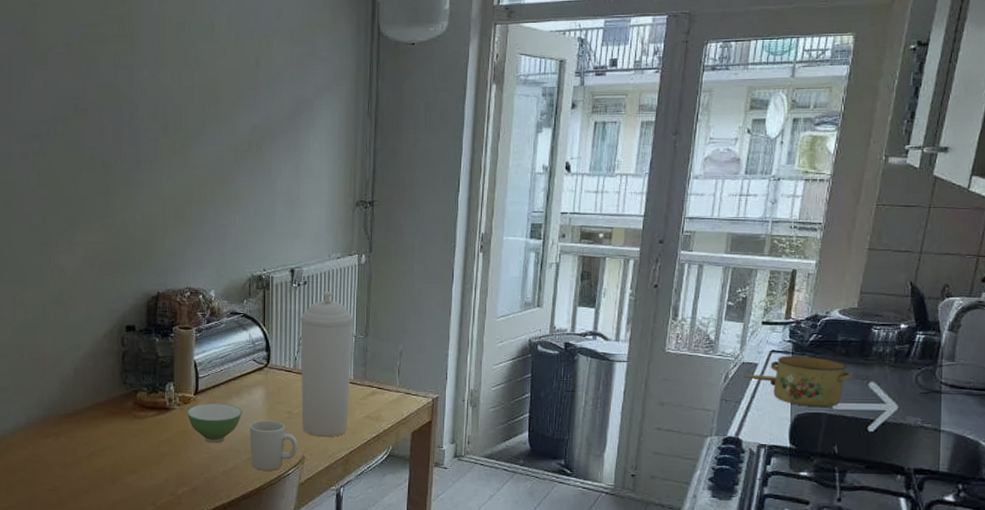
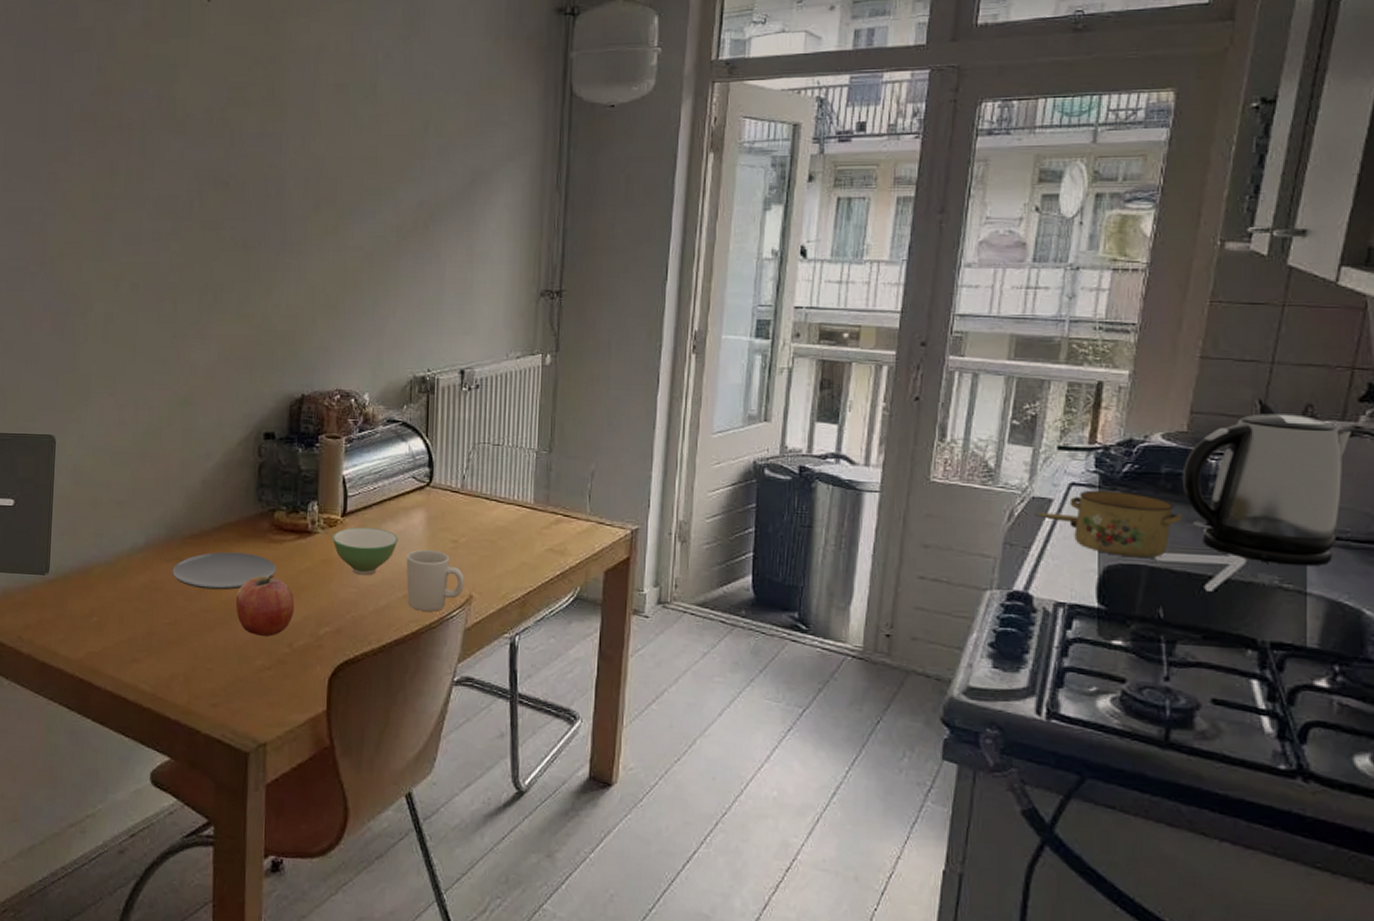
plate: none [50,427,140,460] -> present [172,552,277,590]
fruit: none [107,445,157,497] -> present [236,574,295,636]
canister: present [300,292,355,438] -> none [470,397,536,574]
kettle: none [853,292,975,410] -> present [1182,413,1351,567]

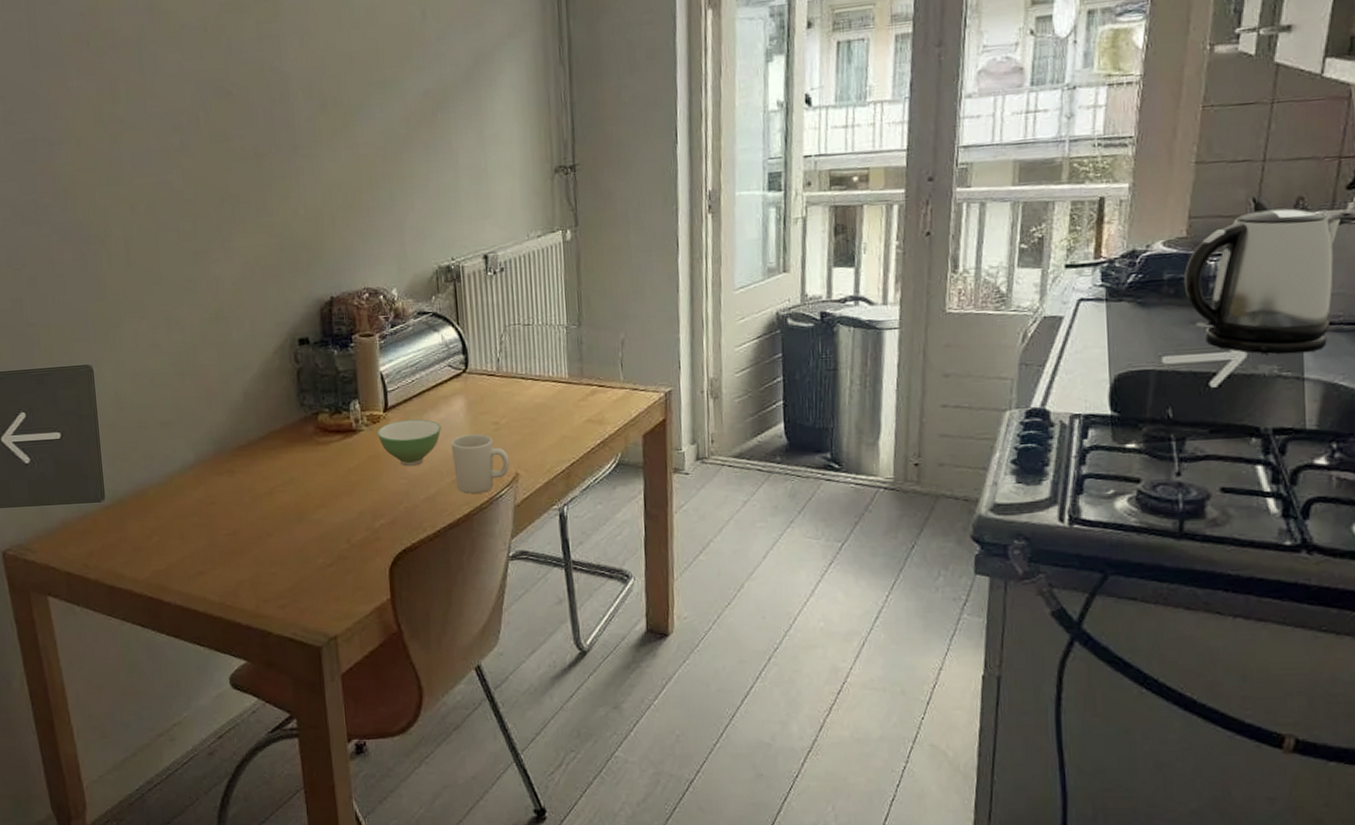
plate: present [172,552,277,590] -> none [225,458,327,498]
fruit: present [236,574,295,636] -> none [291,475,349,536]
cooking pot: present [1034,490,1183,559] -> none [1046,301,1187,364]

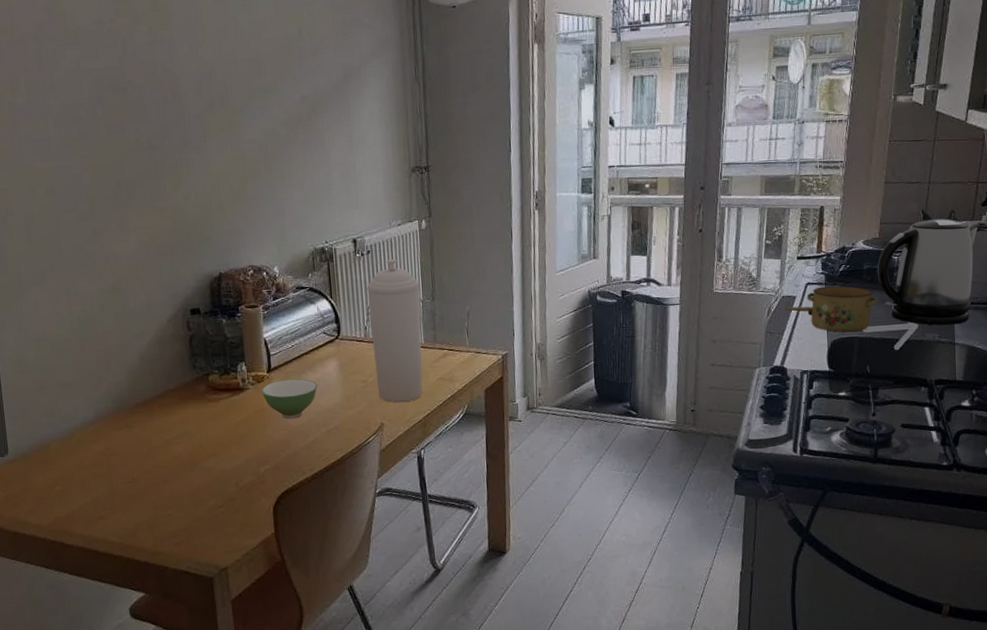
mug: present [450,433,510,494] -> none [326,390,376,441]
canister: none [500,277,566,450] -> present [367,259,423,403]
cooking pot: none [1046,301,1187,364] -> present [784,285,879,332]

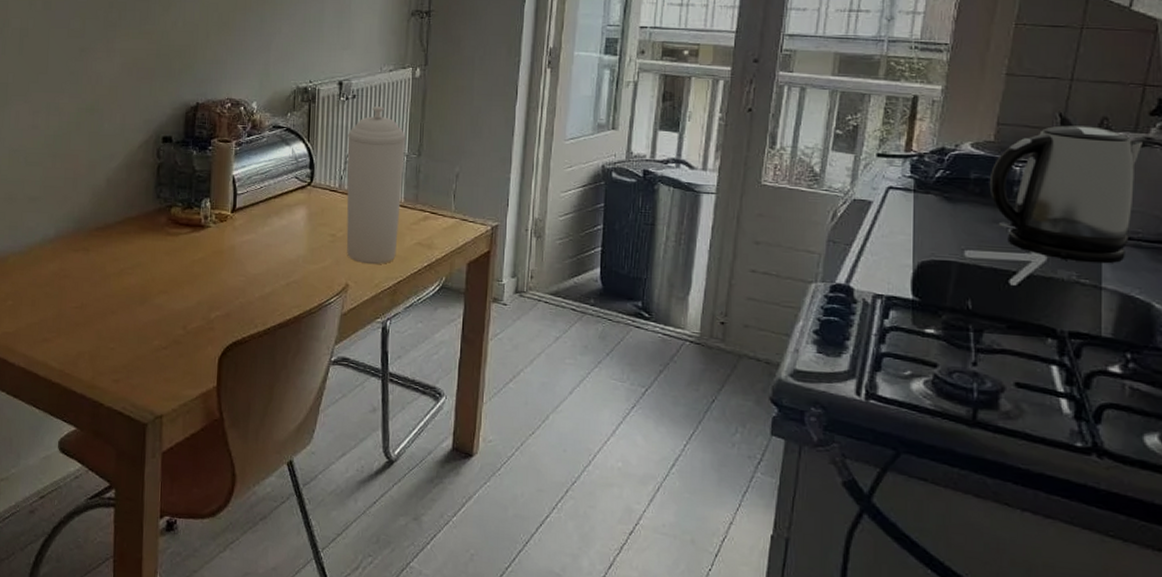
bowl: present [261,378,318,419] -> none [222,221,282,266]
cooking pot: present [784,285,879,332] -> none [855,193,990,255]

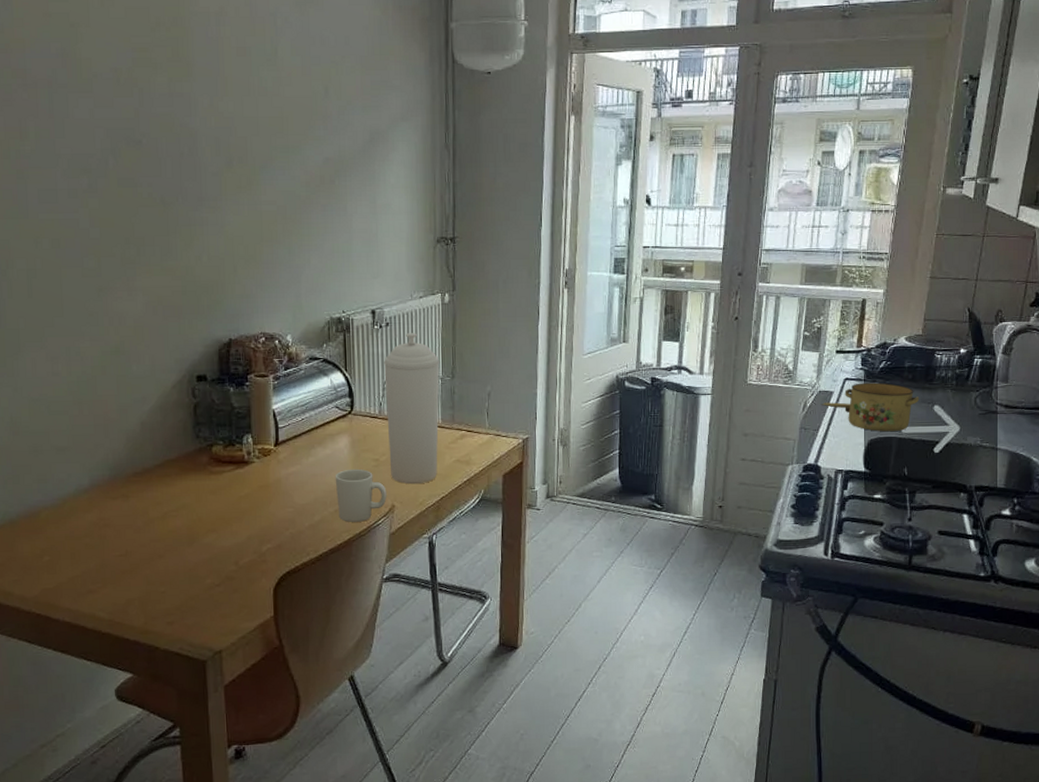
mug: none [289,242,341,298] -> present [335,468,387,522]
cooking pot: none [855,193,990,255] -> present [820,382,920,432]
kettle: present [989,125,1143,264] -> none [919,318,1025,430]

